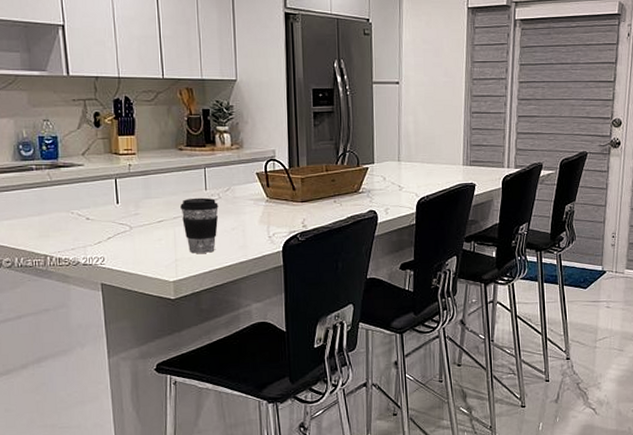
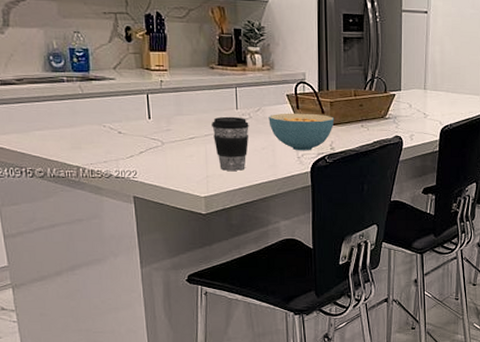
cereal bowl: none [238,191,306,230] -> present [268,113,335,151]

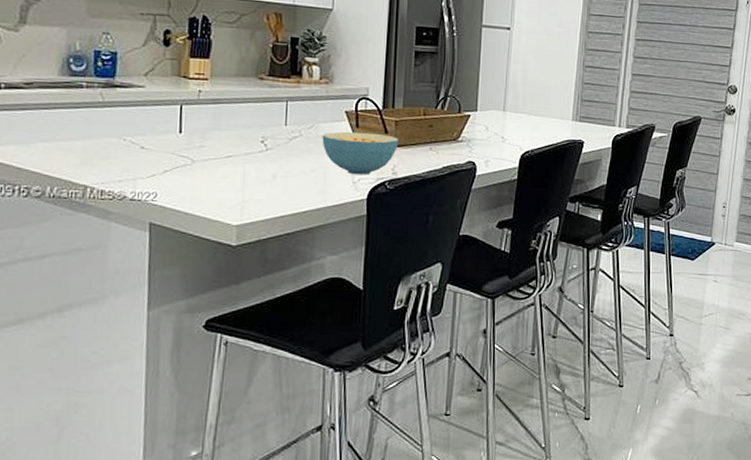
coffee cup: present [212,116,249,171] -> none [254,133,299,196]

